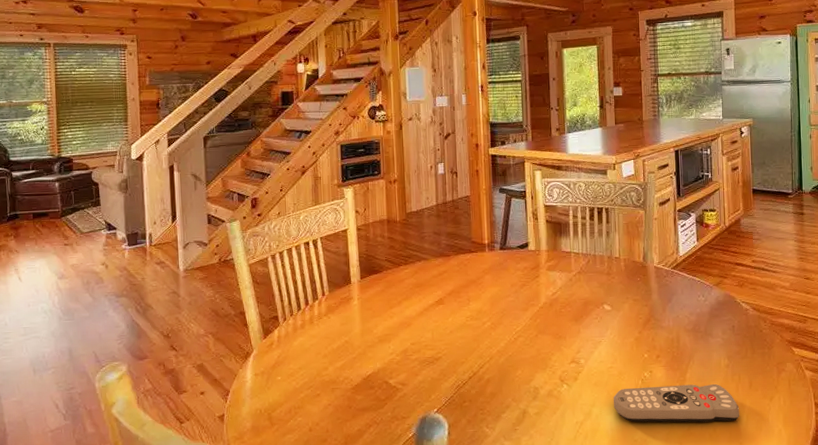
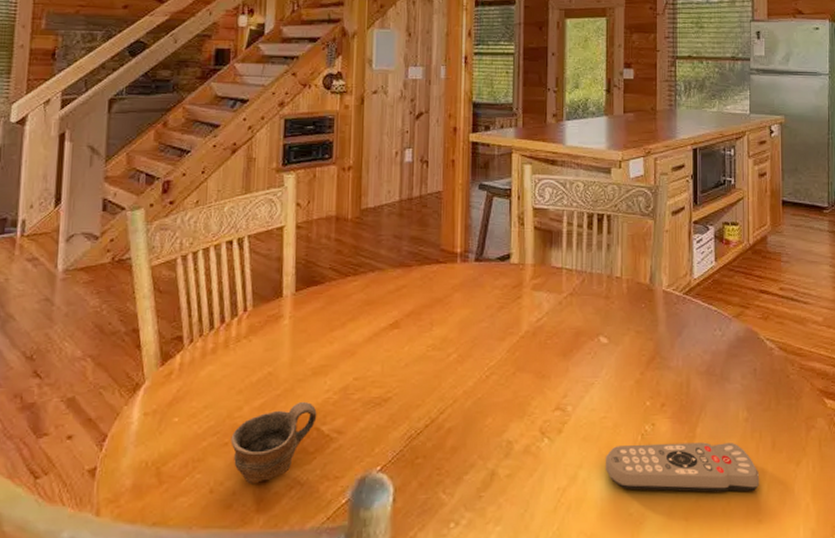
cup: none [321,362,385,424] -> present [231,401,317,484]

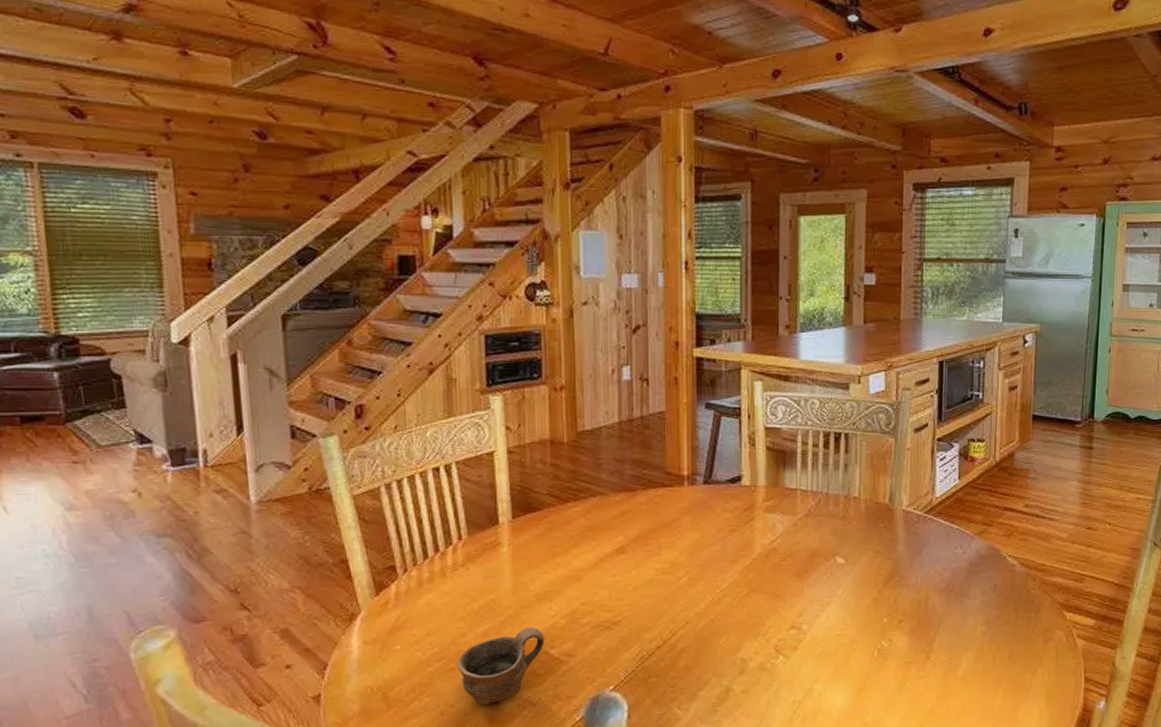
remote control: present [605,442,760,492] -> none [840,655,995,701]

